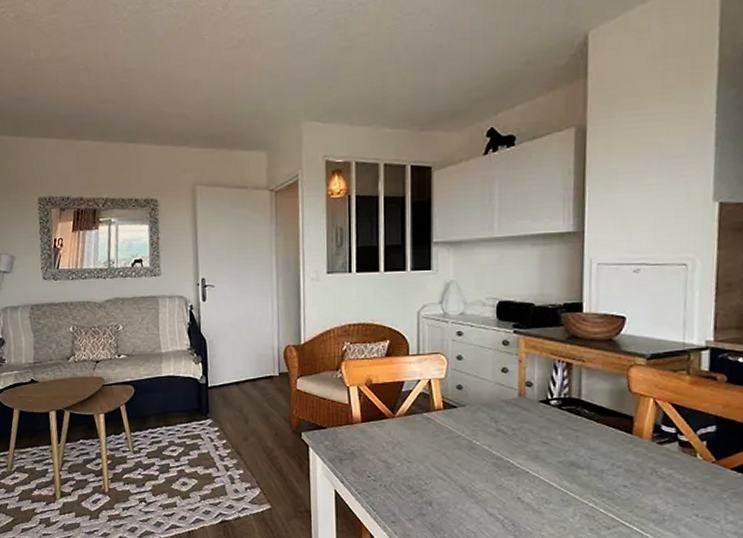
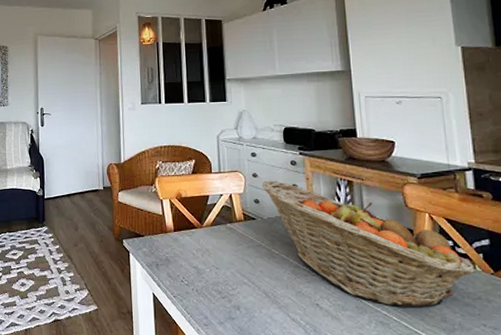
fruit basket: none [466,363,697,499] -> present [261,180,477,308]

